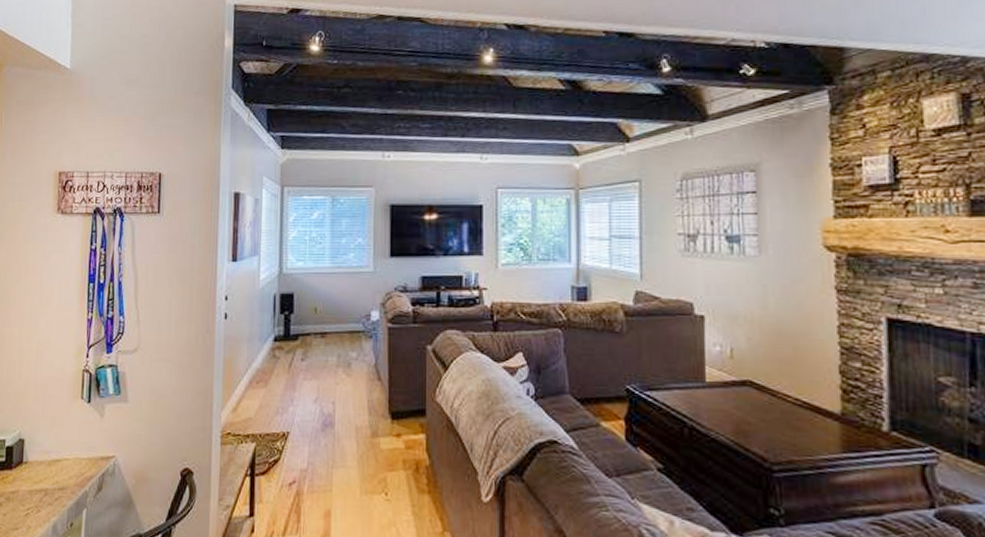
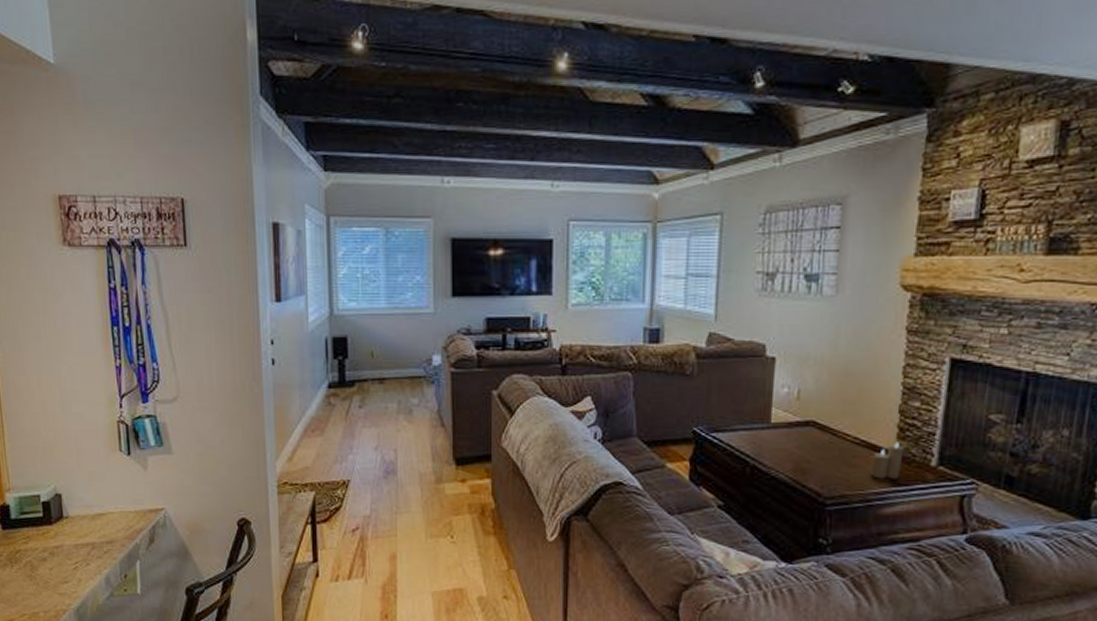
candle: none [817,404,851,445] -> present [870,442,904,480]

